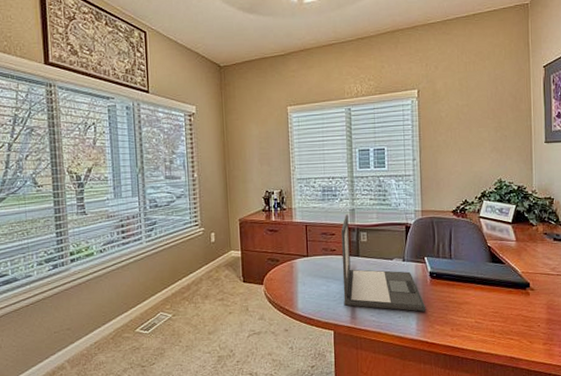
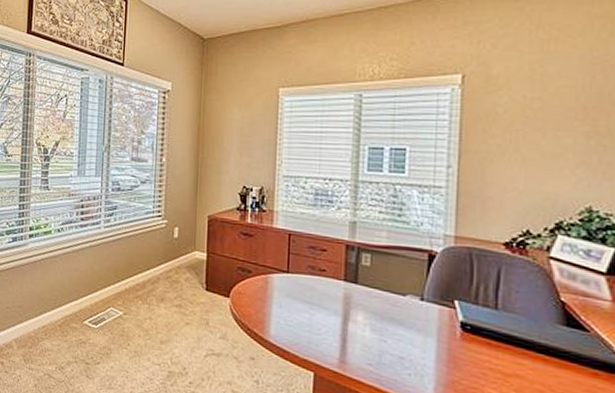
laptop: present [341,214,426,312] -> none [331,227,452,375]

